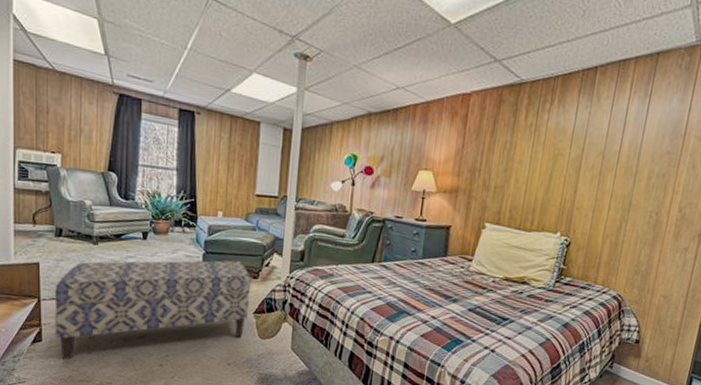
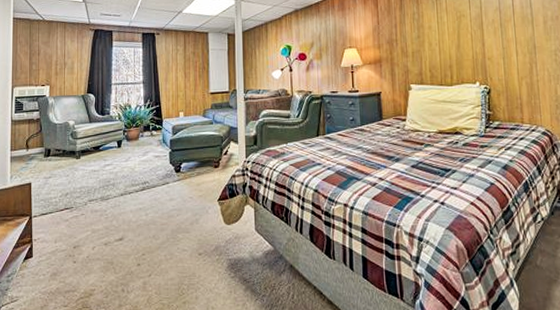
bench: present [54,260,251,360] -> none [43,153,214,273]

